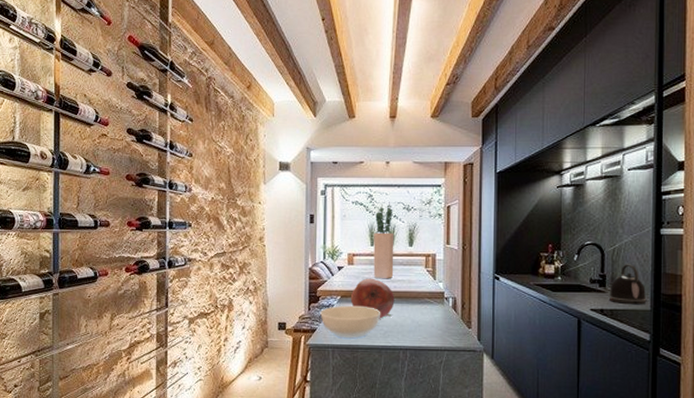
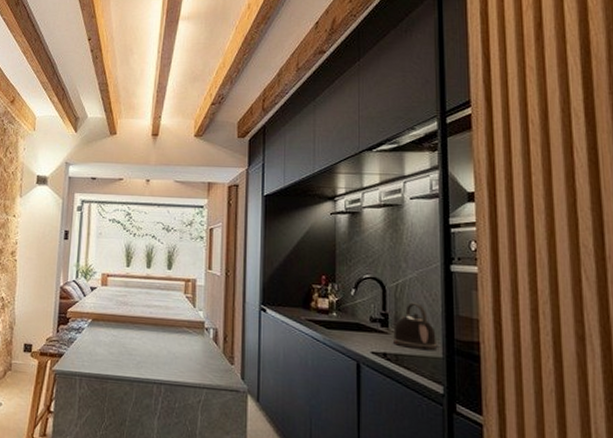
bowl: present [320,305,381,339] -> none [69,329,135,368]
fruit: present [350,278,395,319] -> none [102,301,150,347]
vase: present [373,201,394,279] -> none [128,220,152,304]

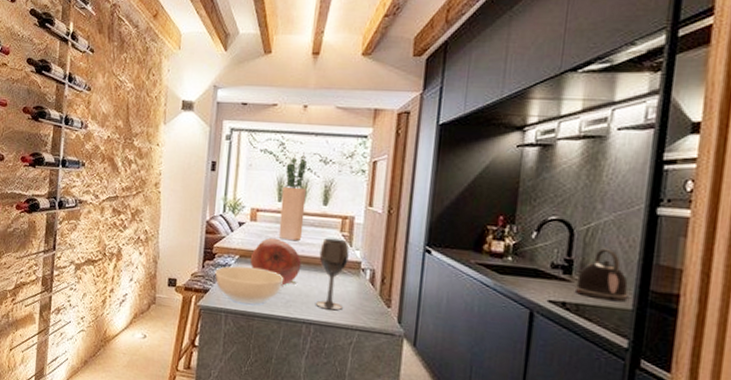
bowl: none [69,329,135,368] -> present [215,266,284,305]
fruit: none [102,301,150,347] -> present [250,237,302,286]
vase: none [128,220,152,304] -> present [278,151,308,241]
wine glass: none [165,300,193,370] -> present [316,237,350,311]

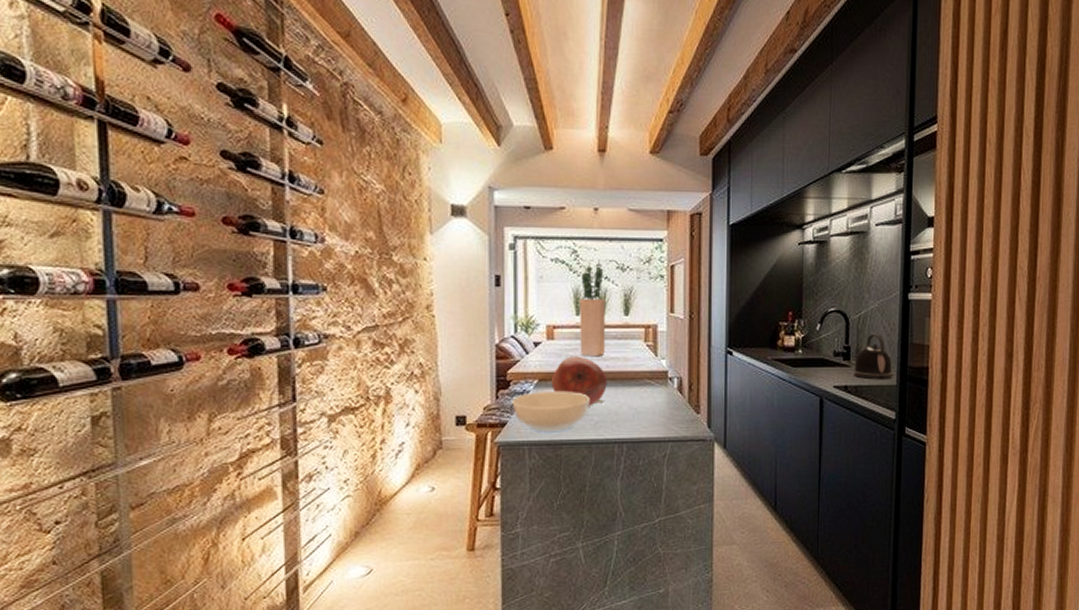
wine glass: present [316,237,350,311] -> none [625,349,655,425]

